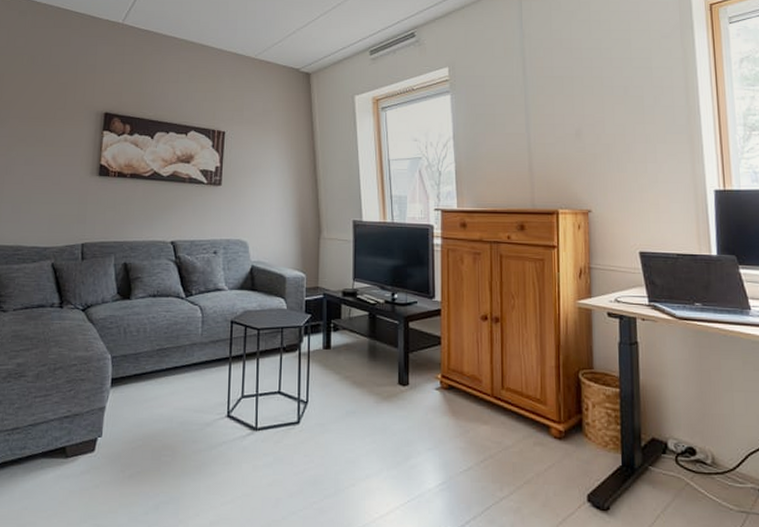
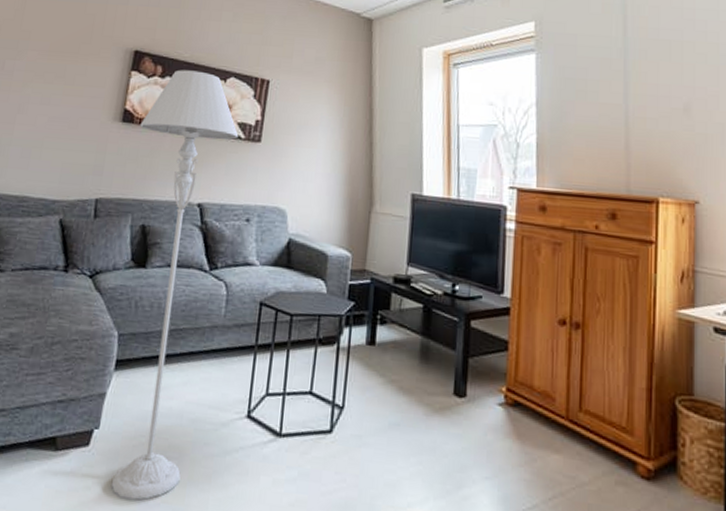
floor lamp: none [115,127,202,493] -> present [110,70,239,500]

